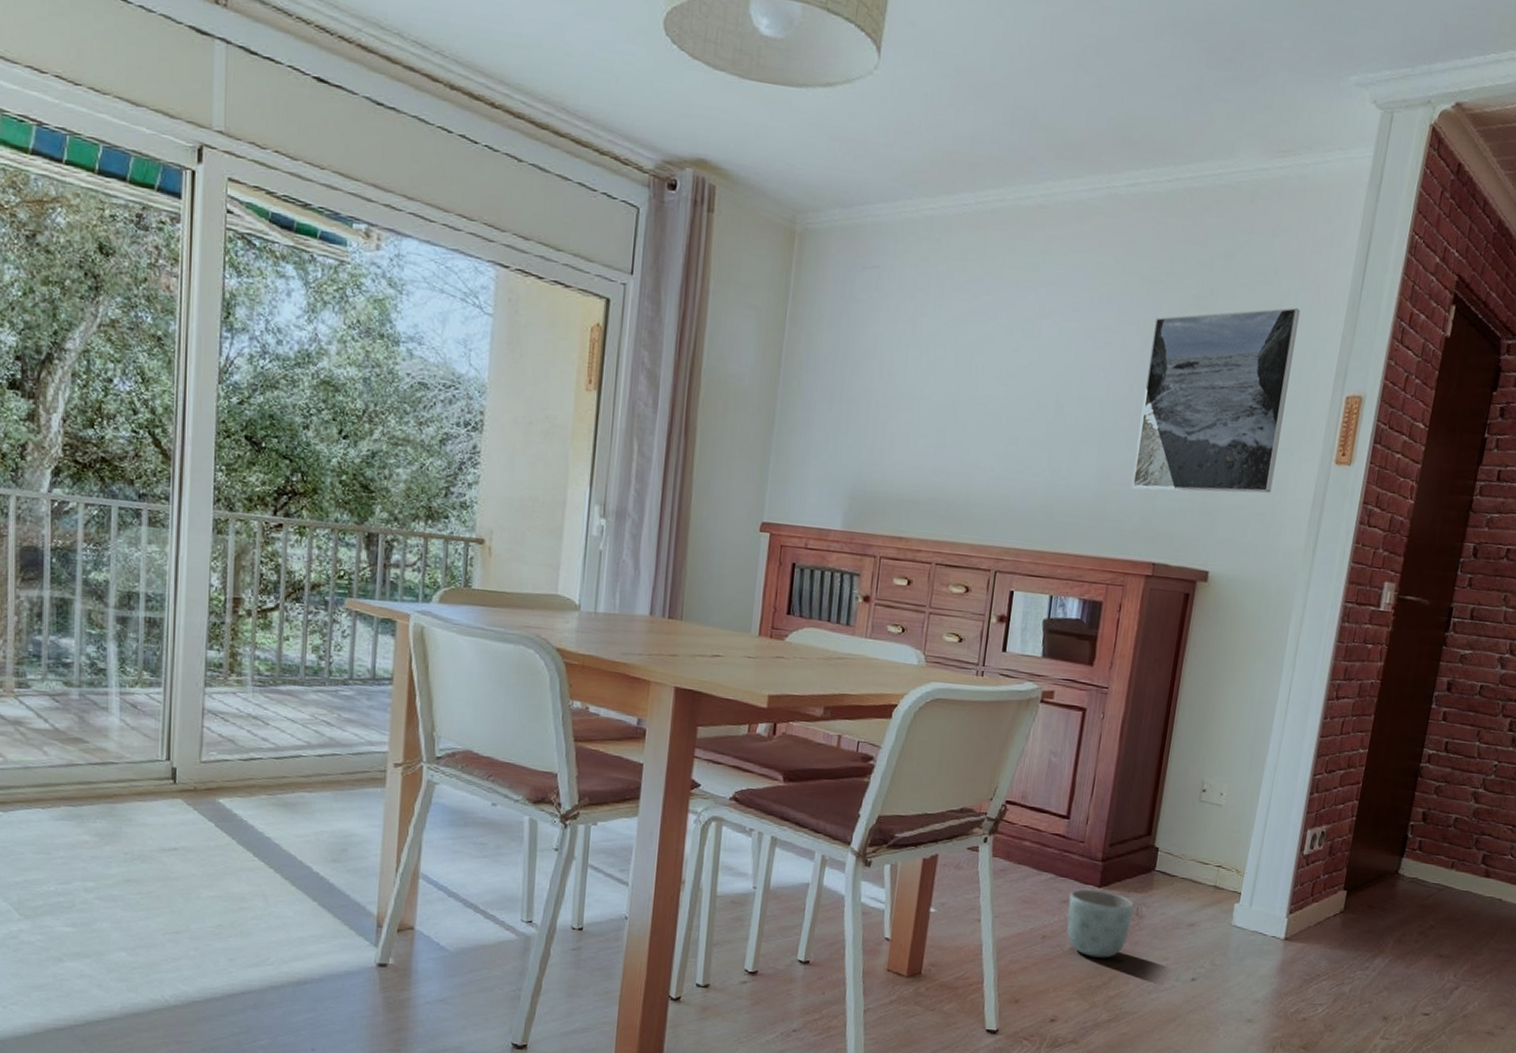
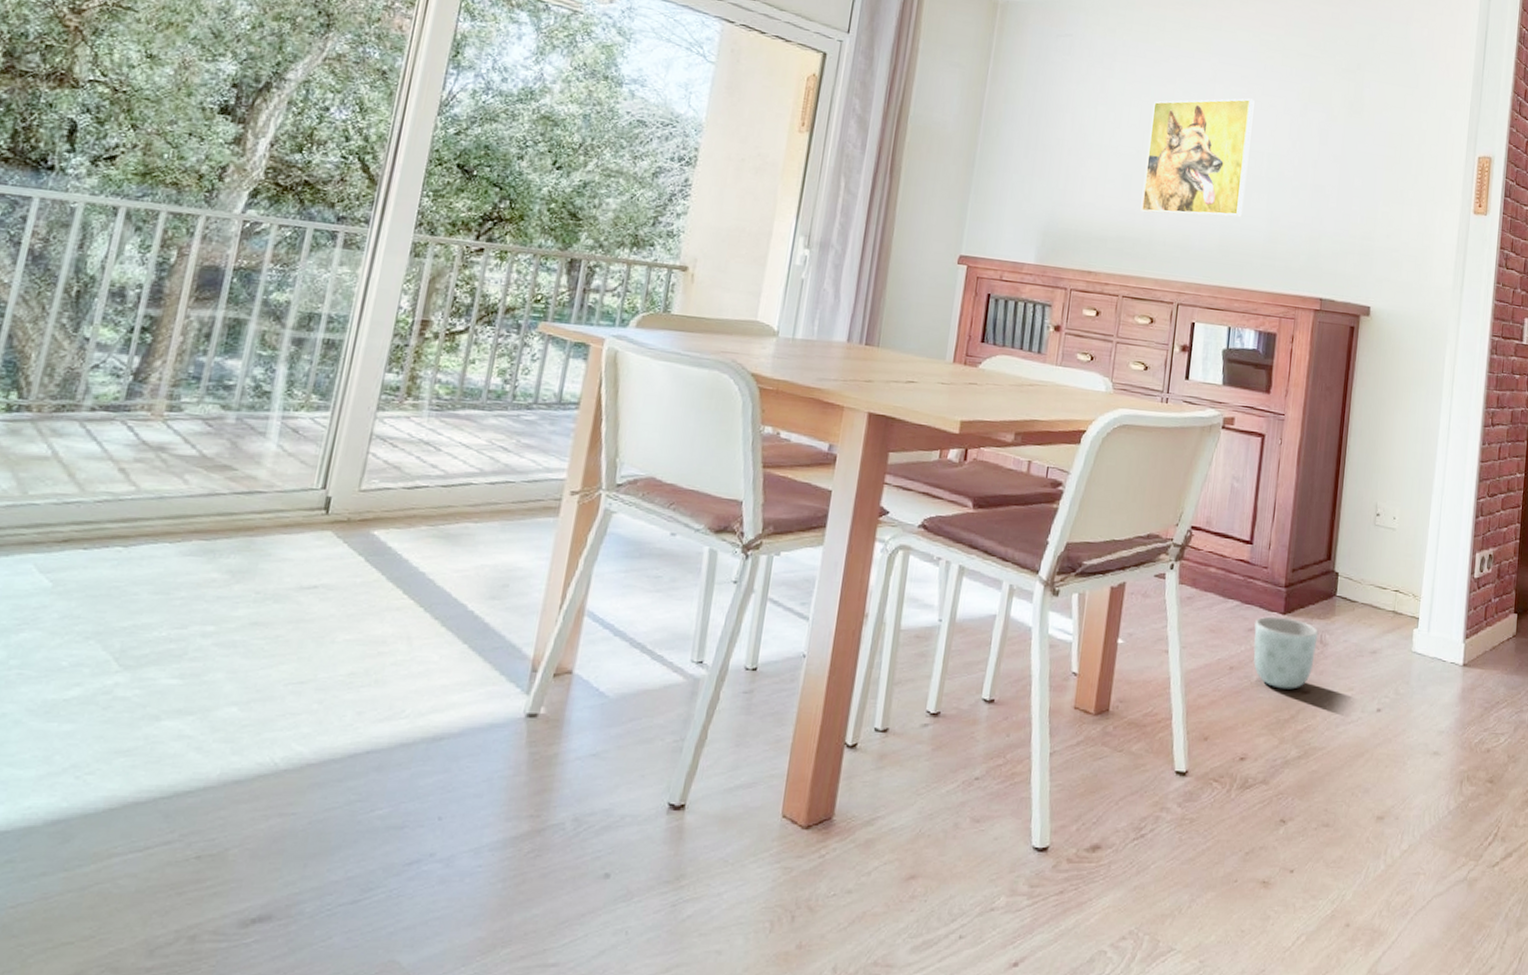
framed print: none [956,335,1087,474] -> present [1140,98,1255,217]
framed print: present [1131,307,1301,493] -> none [1298,82,1435,238]

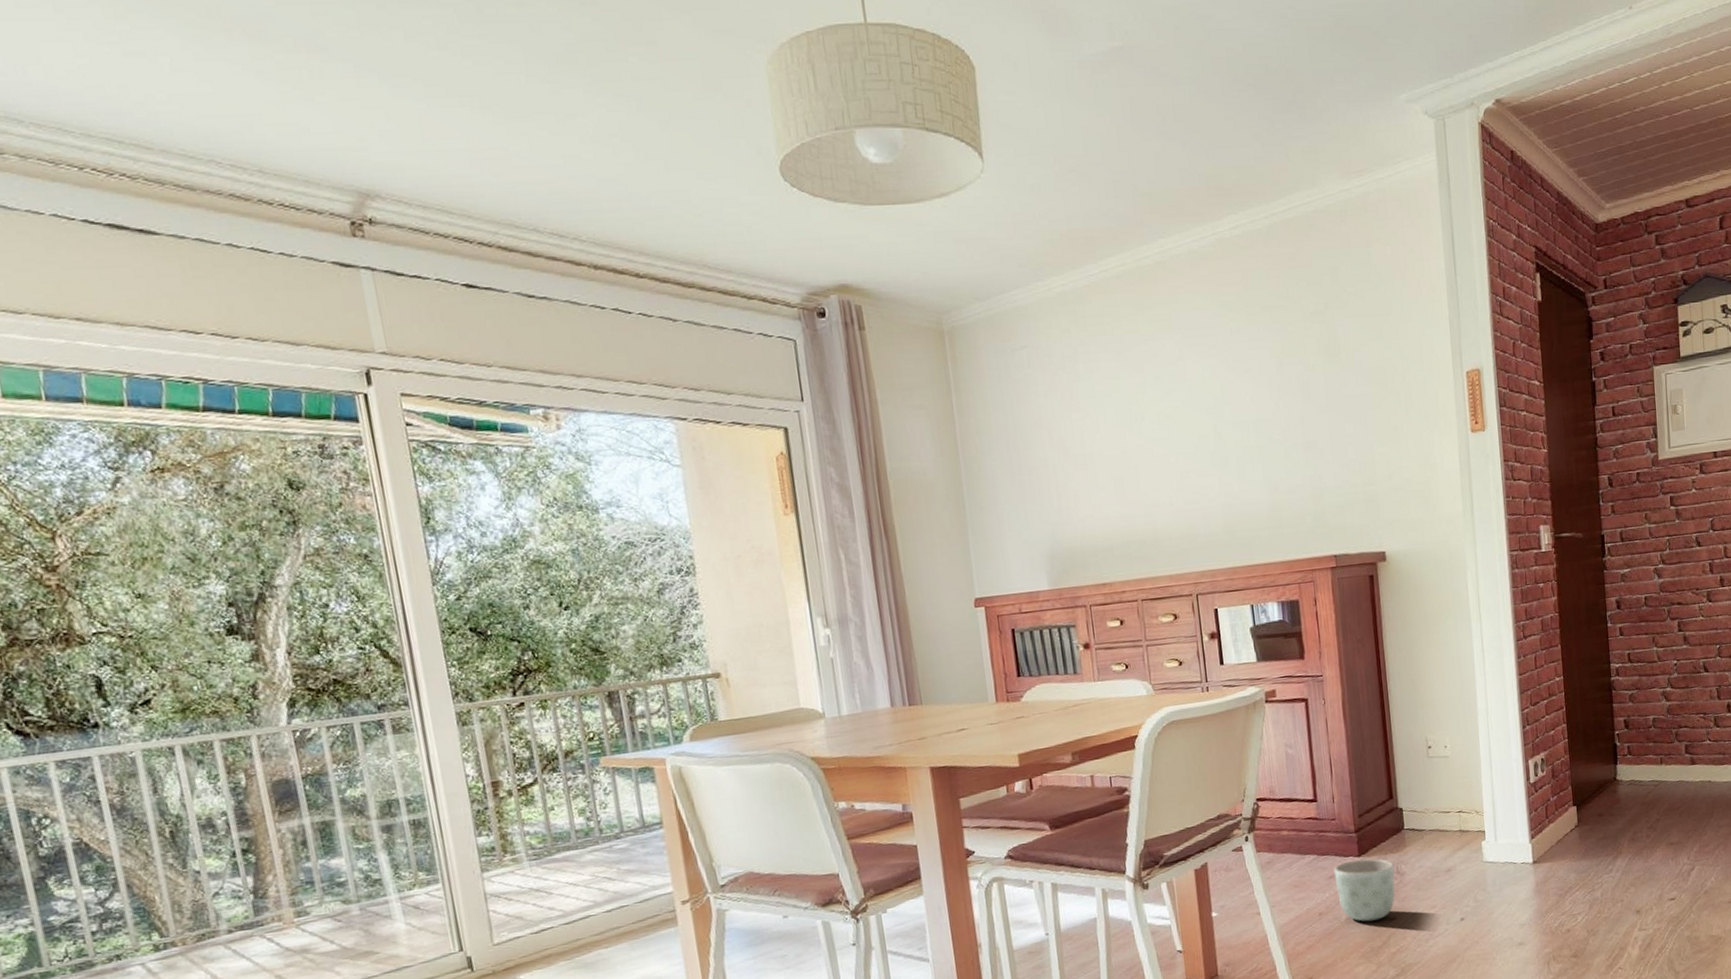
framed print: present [1140,98,1255,217] -> none [1127,368,1240,512]

